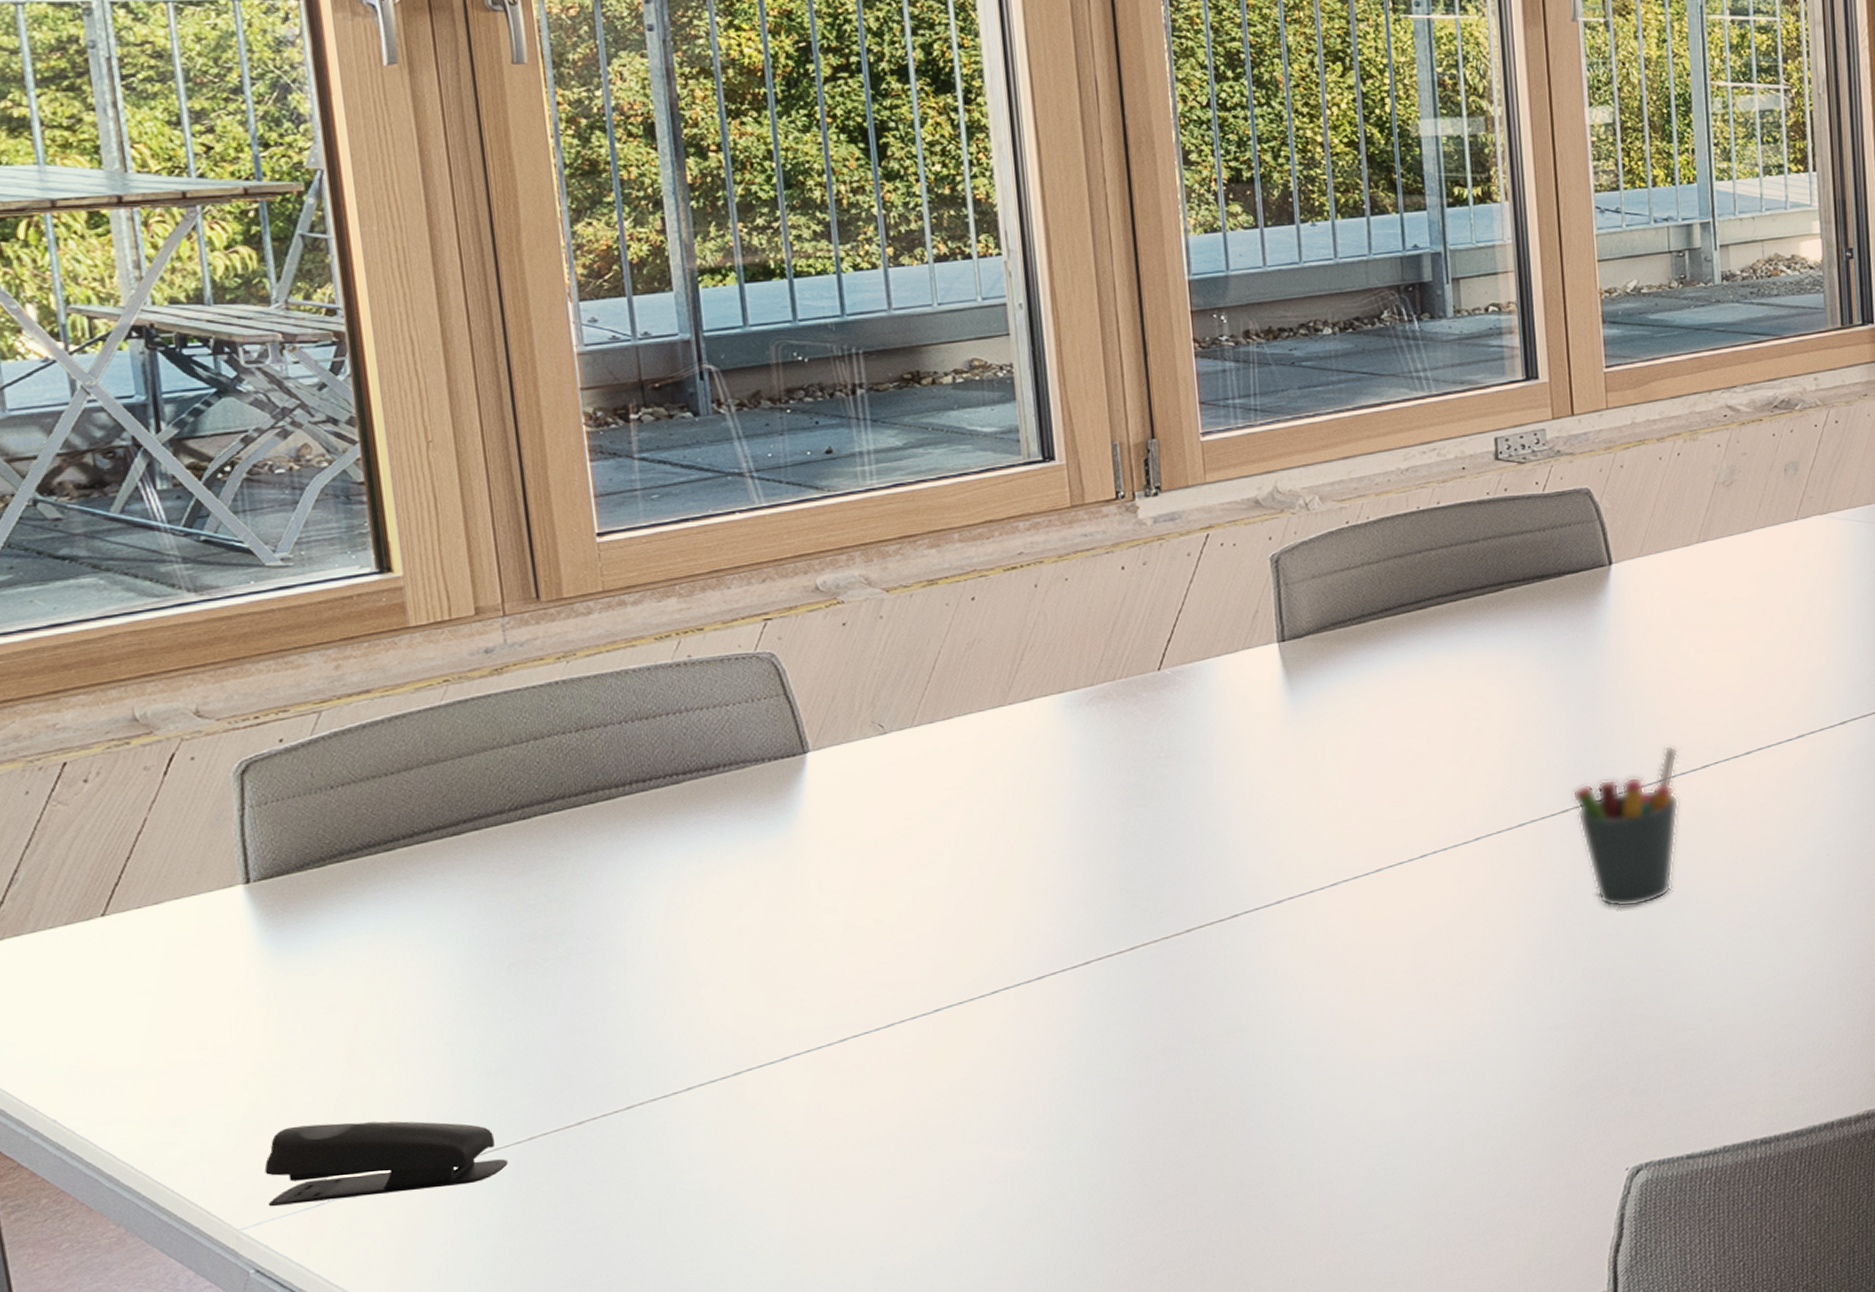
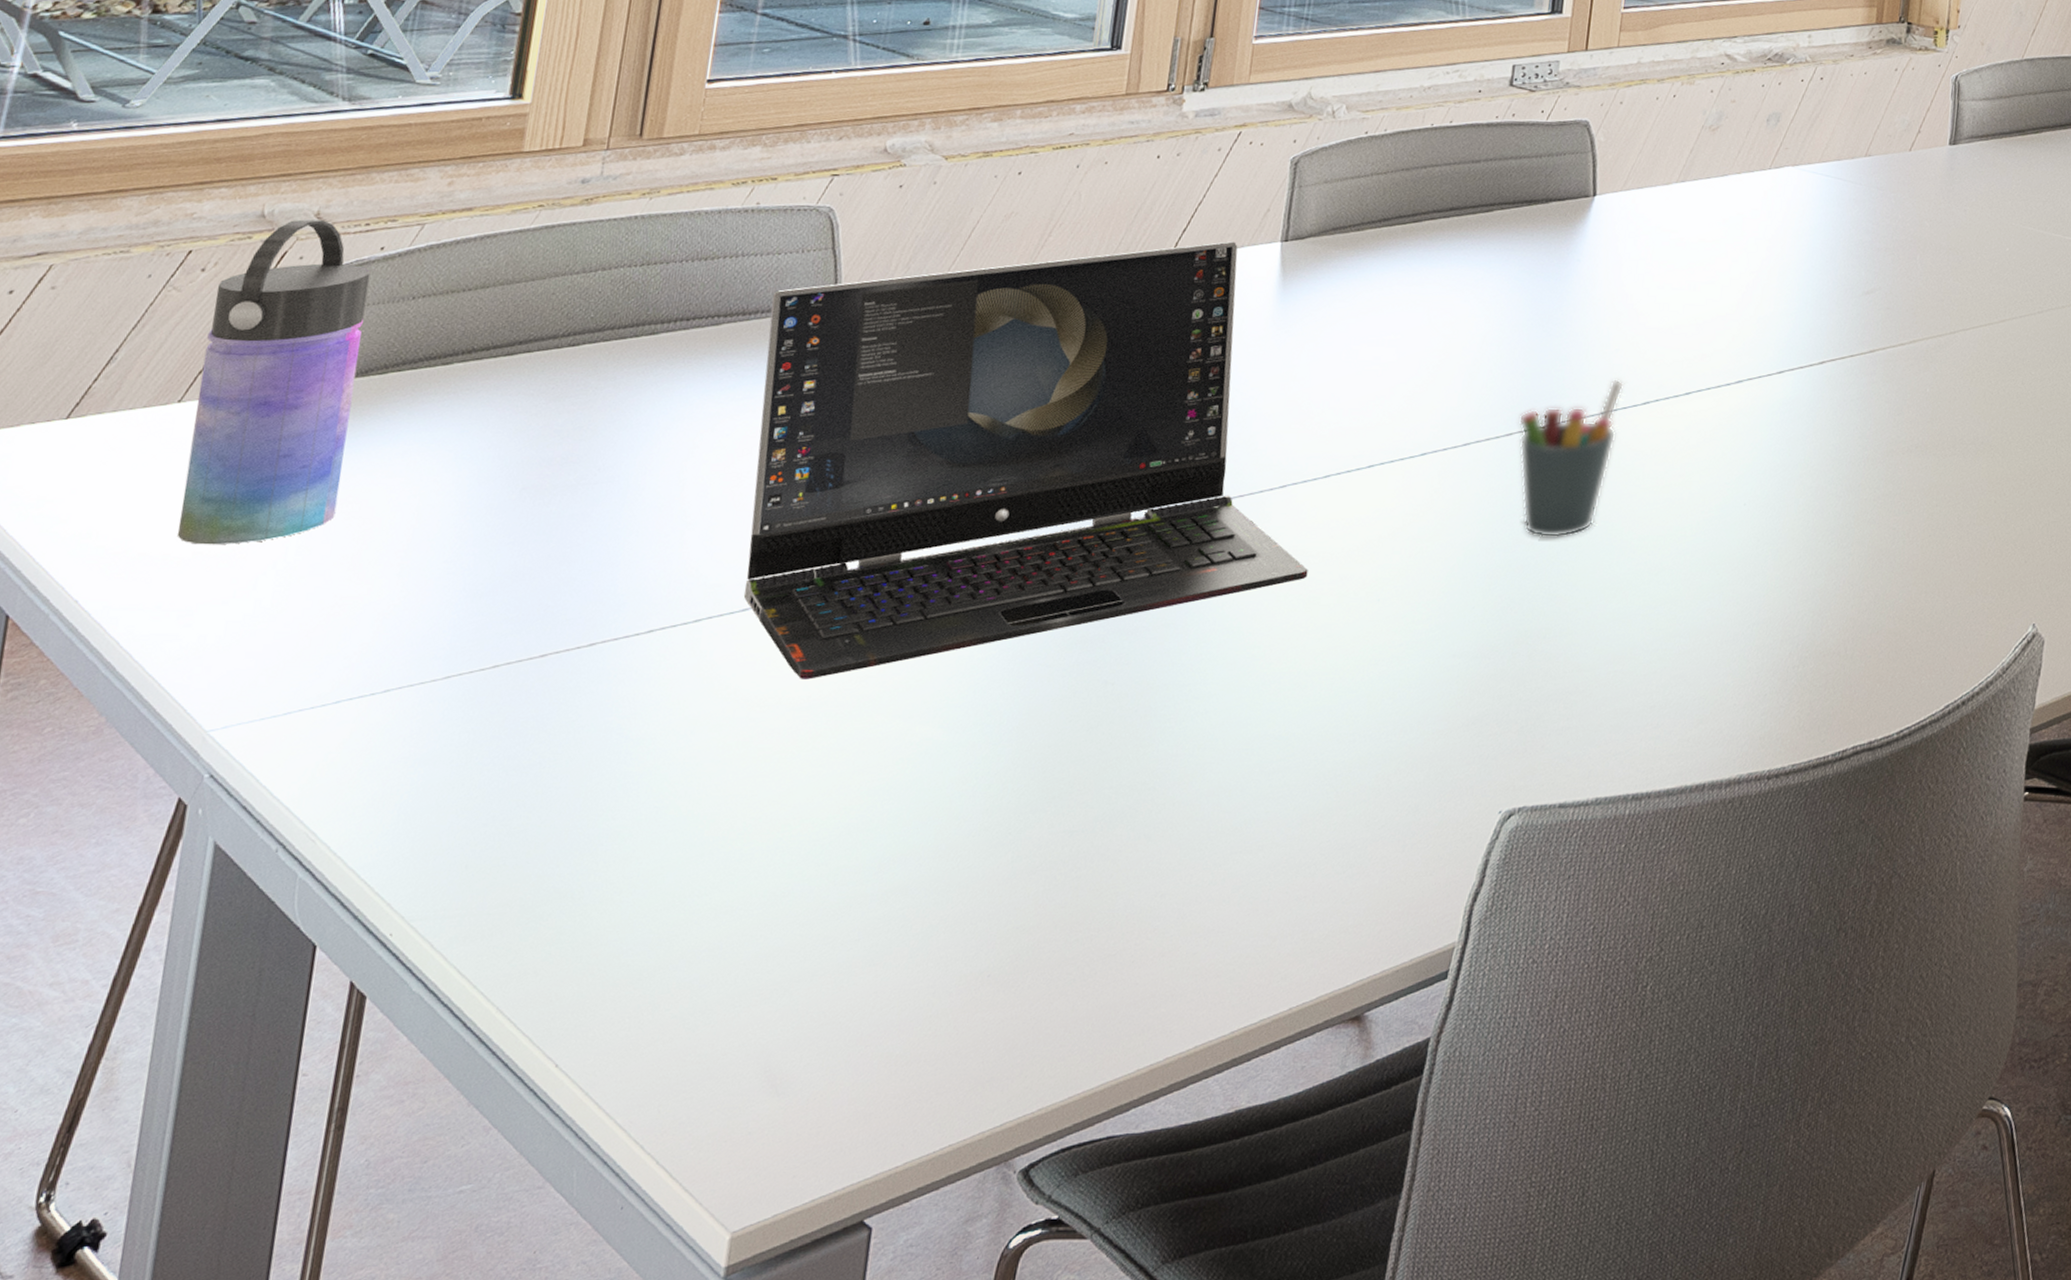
water bottle: none [107,718,312,1054] -> present [178,219,371,545]
stapler: present [264,1121,508,1206] -> none [240,630,468,710]
laptop computer: none [731,647,1379,1118] -> present [744,241,1308,679]

